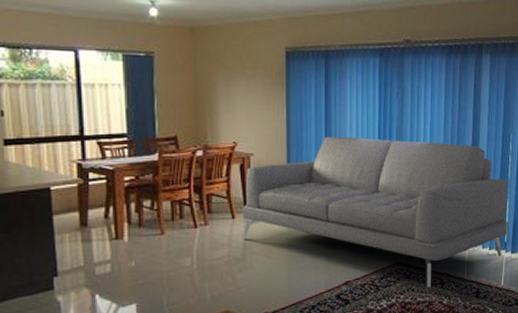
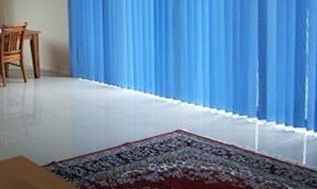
sofa: present [242,136,507,288] -> none [32,16,308,158]

